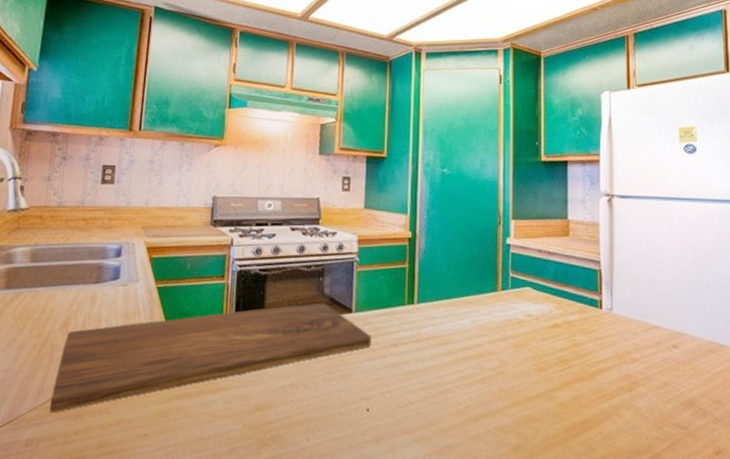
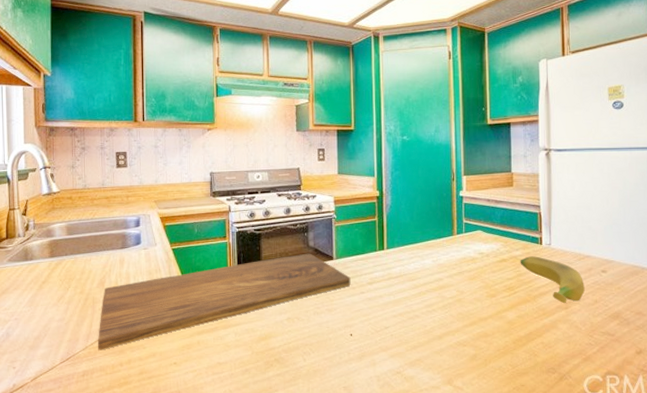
banana: none [576,322,652,385] -> present [520,256,585,304]

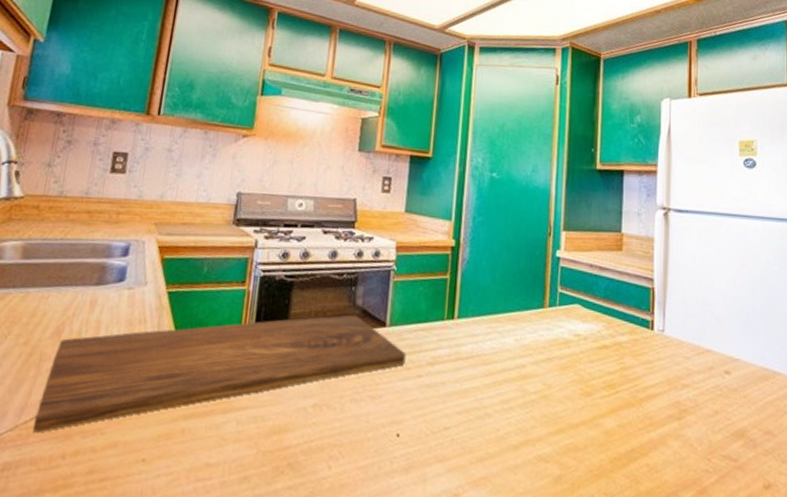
banana: present [520,256,585,304] -> none [625,344,703,413]

